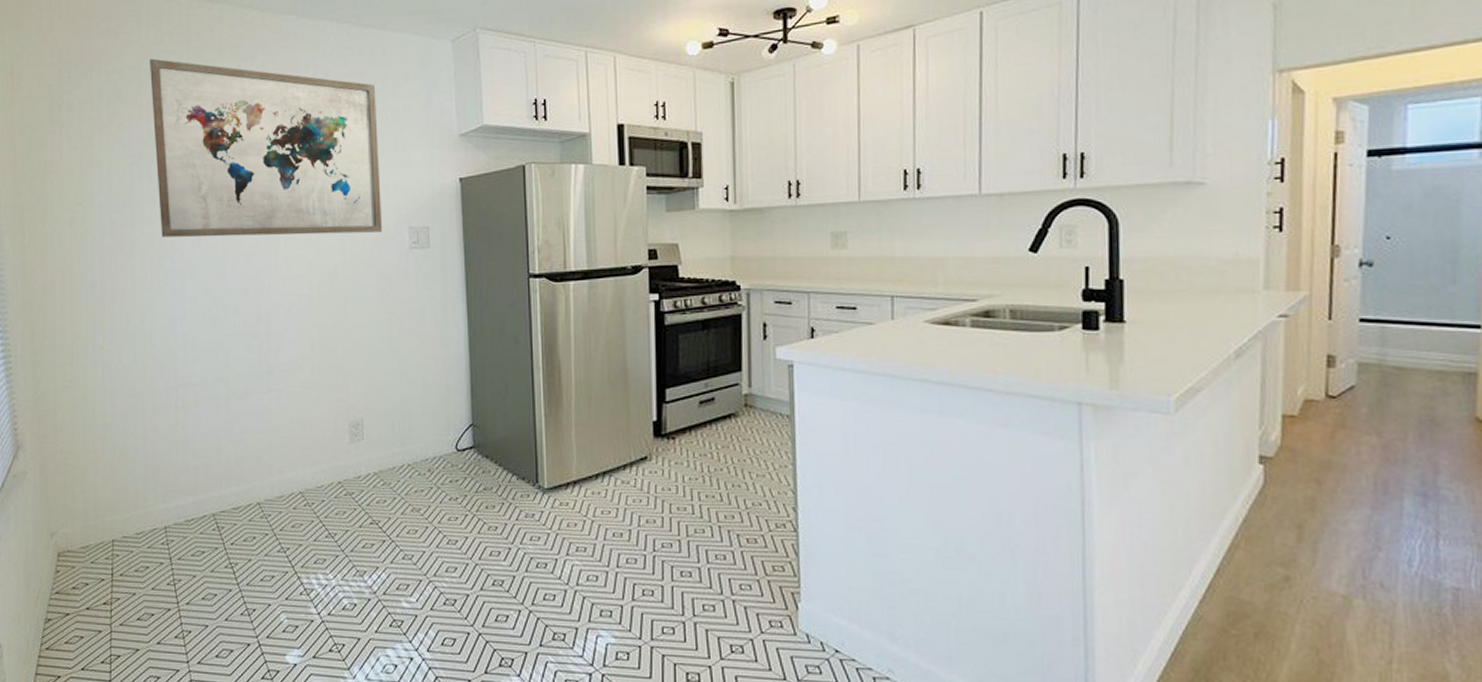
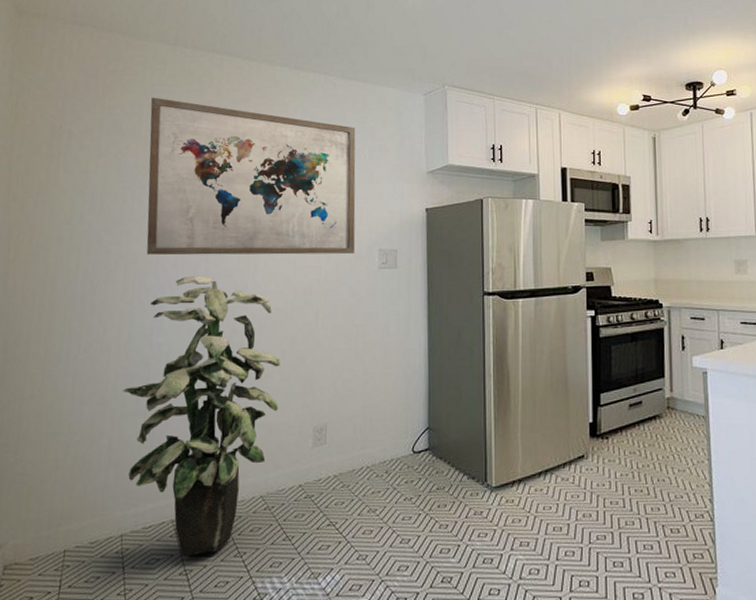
indoor plant: none [152,259,312,550] -> present [123,275,280,557]

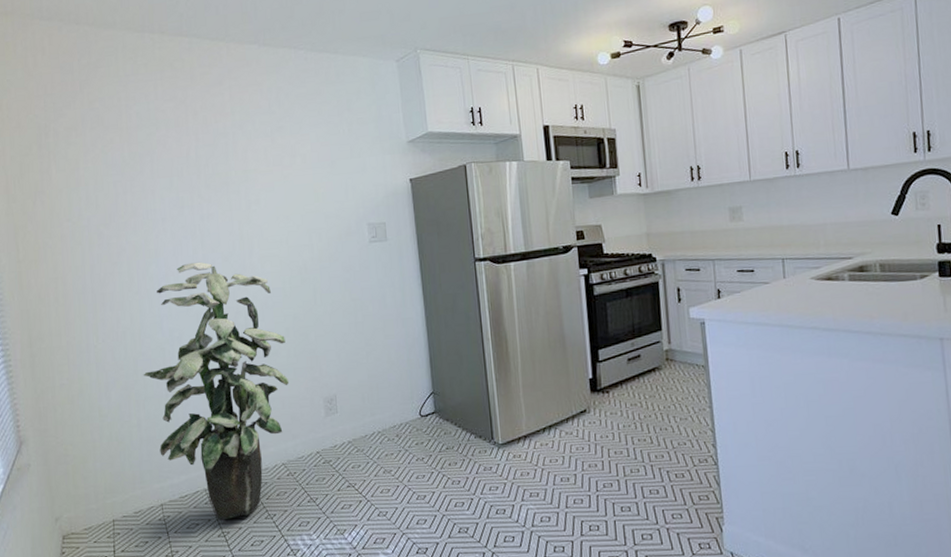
wall art: present [146,97,356,255] -> none [128,87,345,245]

